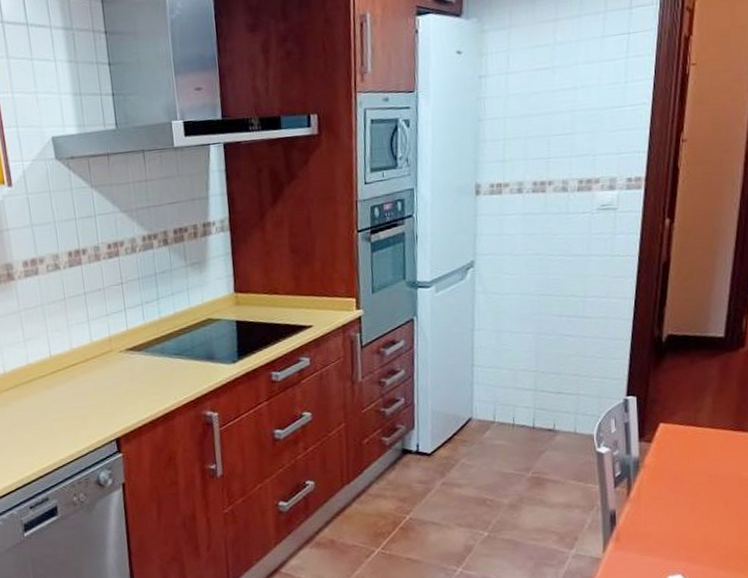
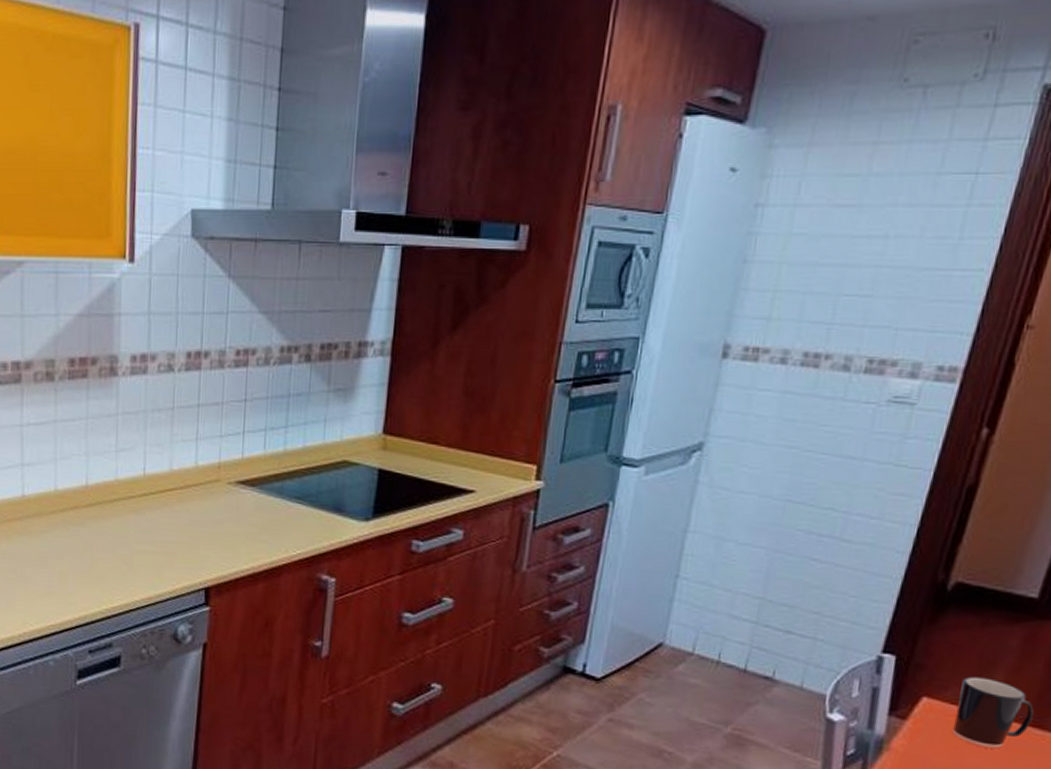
mug: none [684,401,736,453] -> present [952,676,1034,749]

